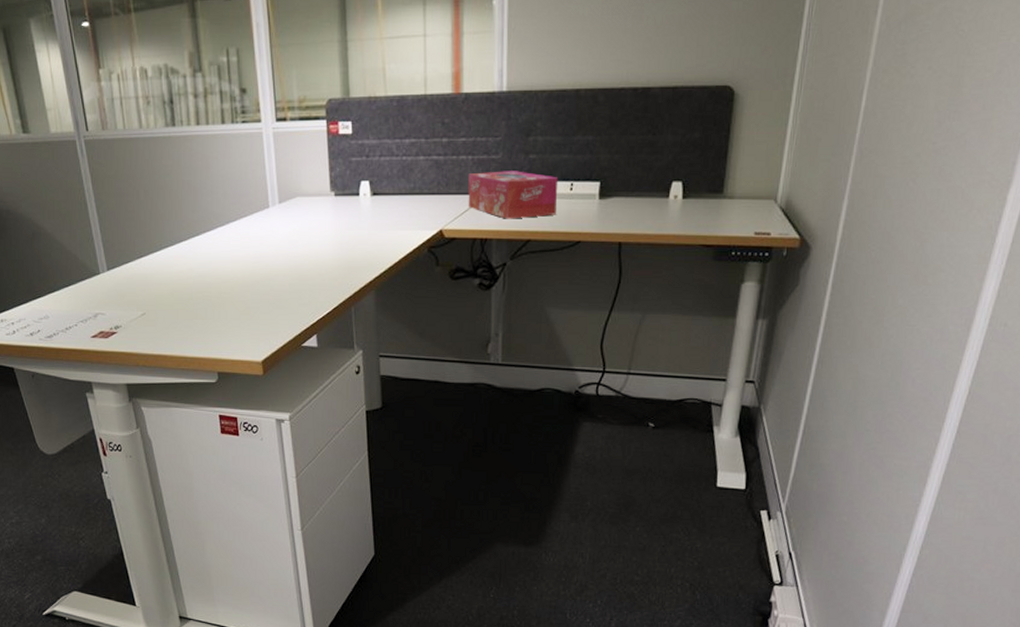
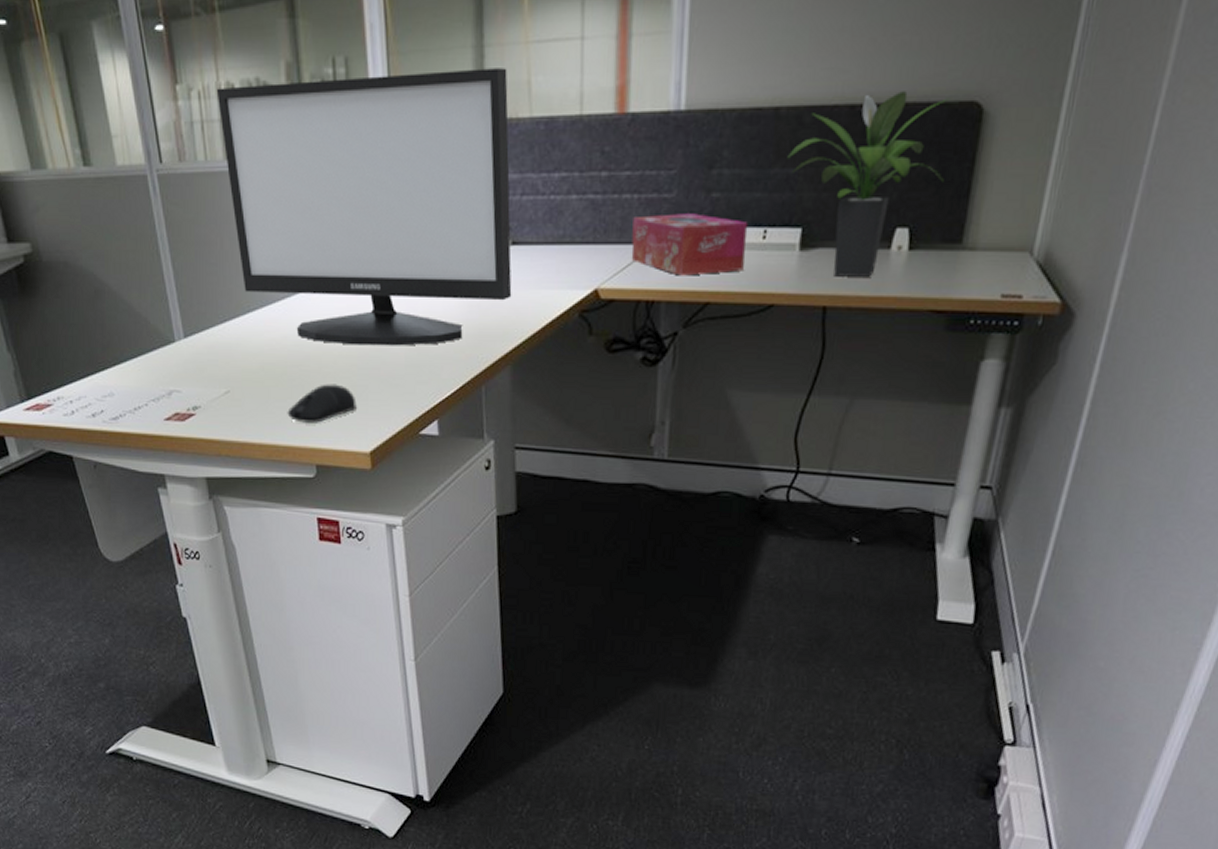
monitor: none [132,58,374,276] -> present [216,68,512,346]
computer mouse: none [193,306,250,338] -> present [287,384,357,423]
potted plant: none [587,78,709,219] -> present [787,91,950,277]

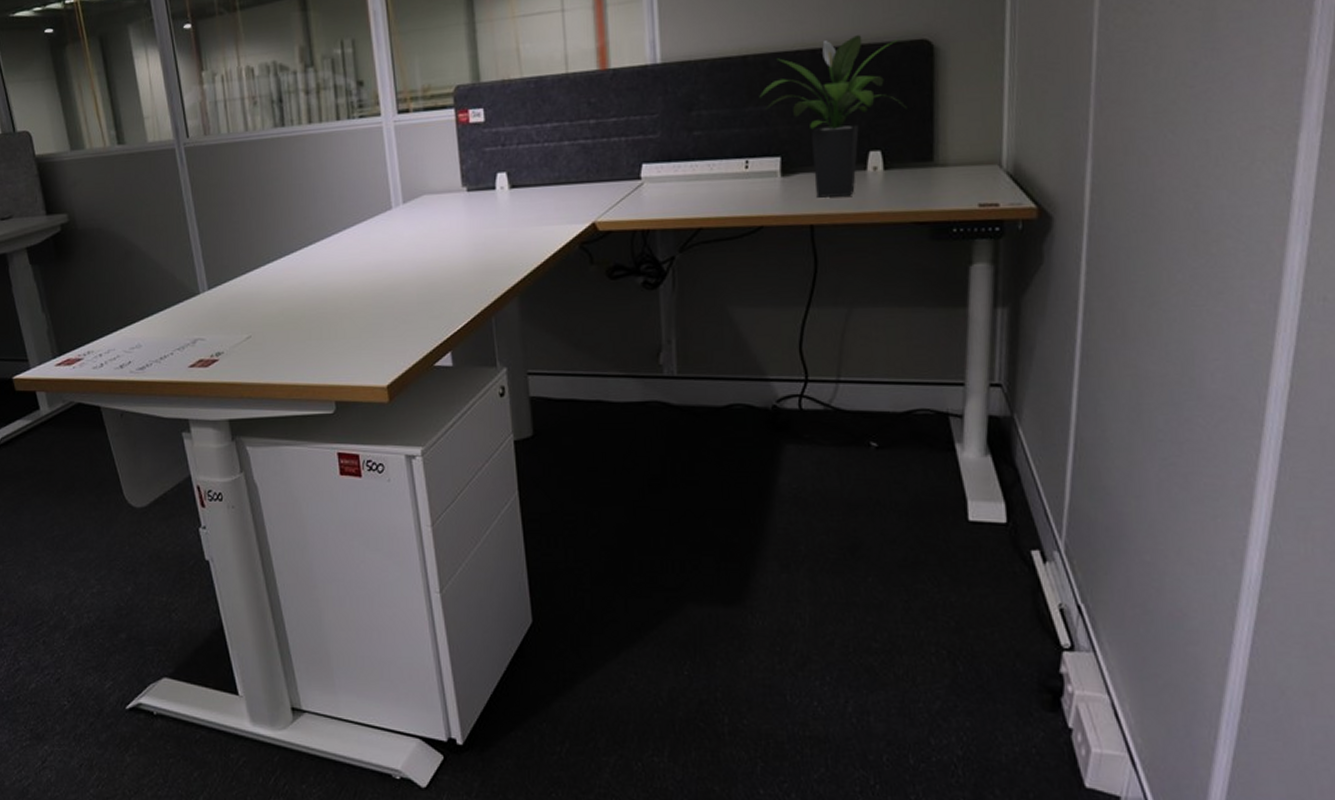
monitor: present [216,68,512,346] -> none [238,39,515,287]
computer mouse: present [287,384,357,423] -> none [306,323,373,362]
tissue box: present [631,213,748,276] -> none [622,150,731,206]

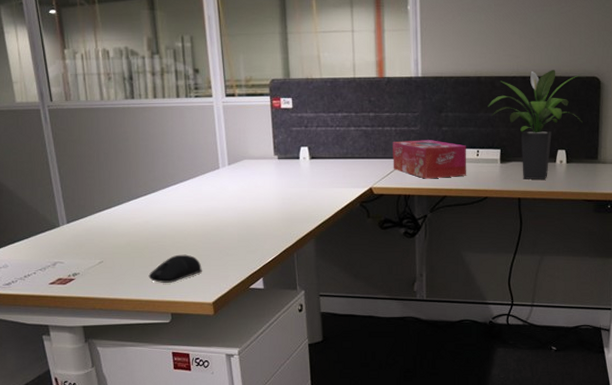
computer mouse: none [306,323,373,362] -> present [148,254,202,283]
tissue box: none [622,150,731,206] -> present [393,140,467,179]

